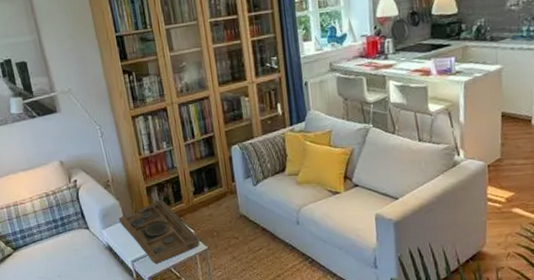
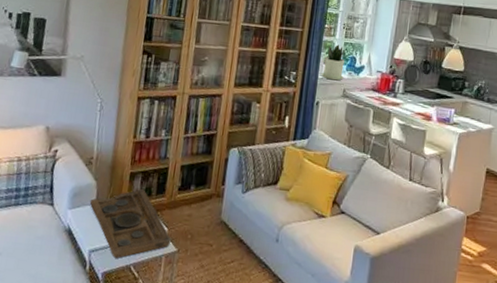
planter: none [302,17,327,57] -> present [321,45,346,81]

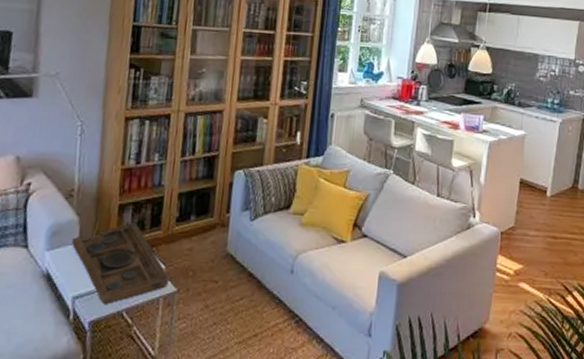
planter: present [321,45,346,81] -> none [335,49,362,90]

